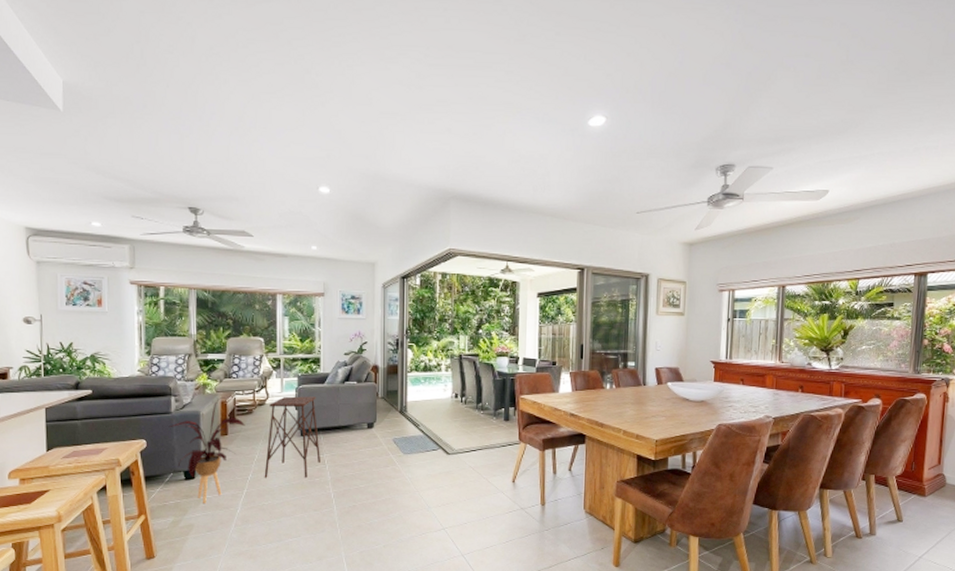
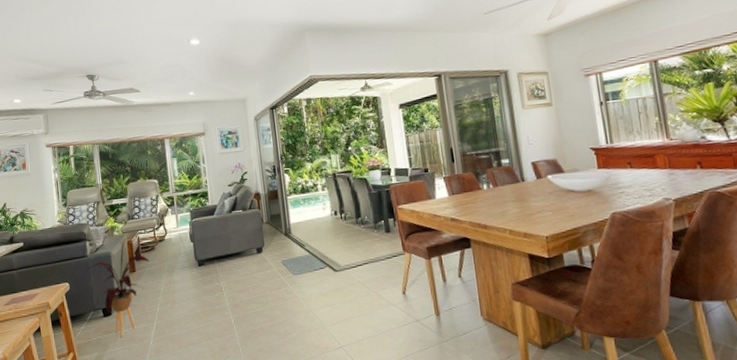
side table: present [264,396,322,478] -> none [168,228,219,309]

